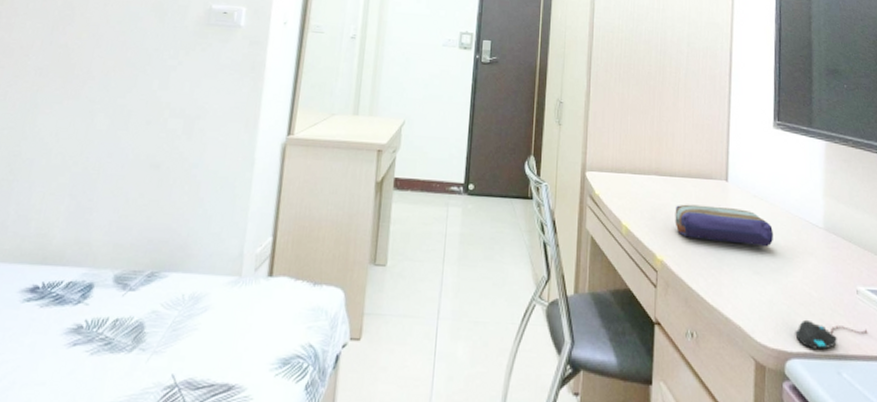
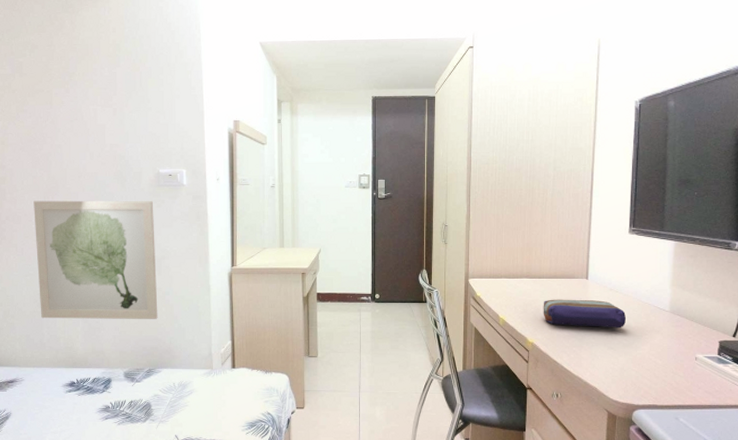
wall art: none [11,30,197,201] -> present [33,200,158,319]
mouse: present [795,319,867,350] -> none [641,381,702,402]

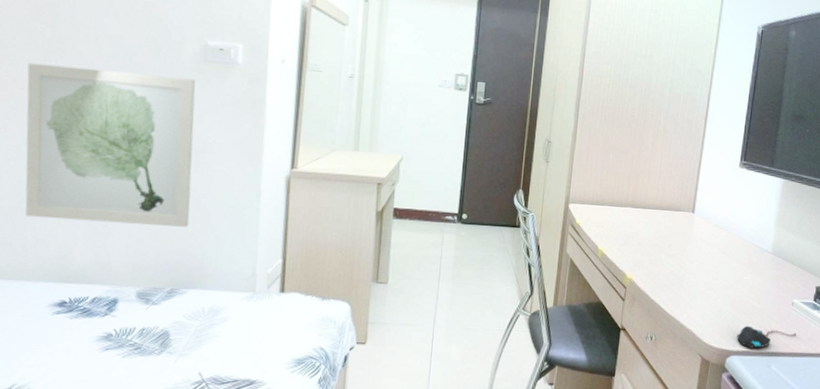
pencil case: present [543,299,627,329] -> none [644,232,729,268]
mouse: none [641,381,702,402] -> present [737,325,796,349]

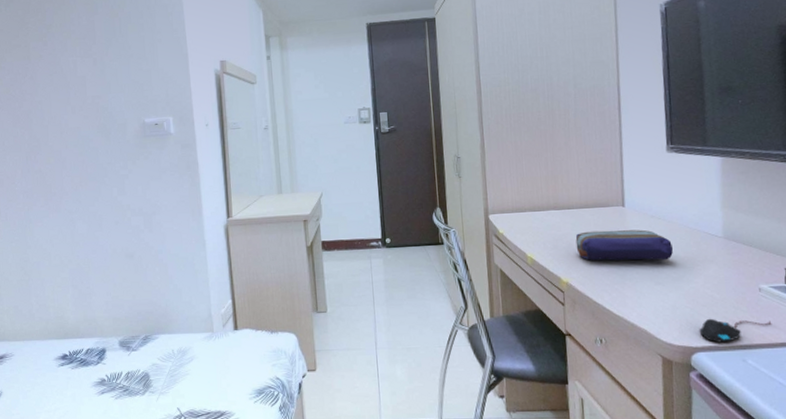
wall art: present [25,63,196,227] -> none [15,153,152,287]
pencil case: none [644,232,729,268] -> present [575,229,674,261]

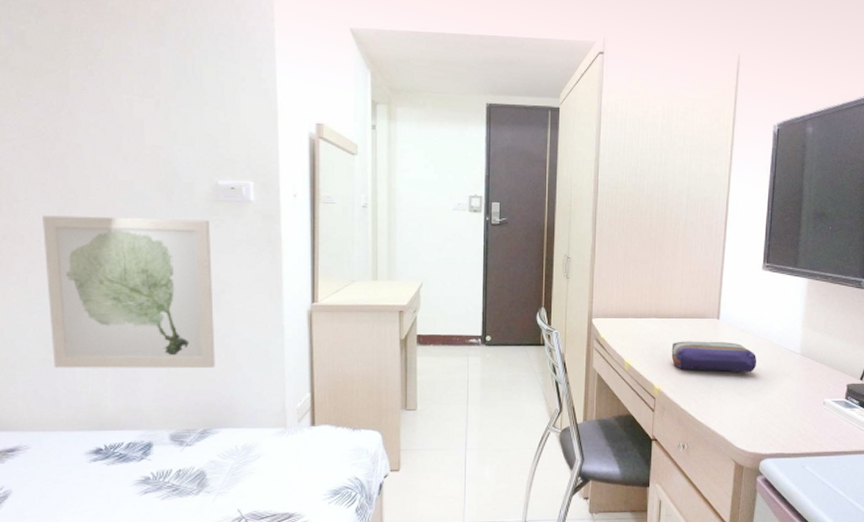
wall art: none [15,153,152,287] -> present [42,215,216,368]
mouse: present [699,318,771,343] -> none [769,428,829,450]

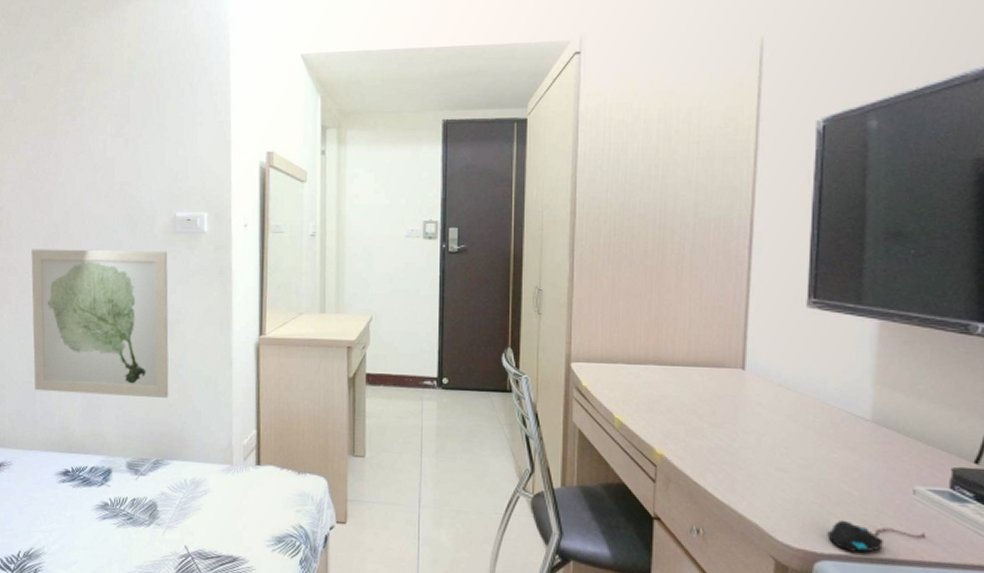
pencil case: present [671,341,757,373] -> none [677,395,804,442]
mouse: none [769,428,829,450] -> present [827,520,925,553]

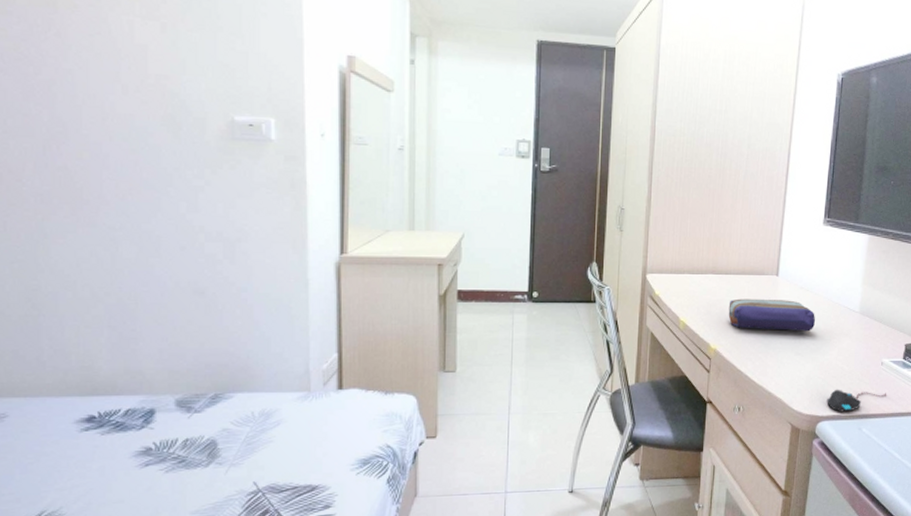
wall art: present [31,249,169,398] -> none [24,150,229,326]
pencil case: none [677,395,804,442] -> present [728,298,816,332]

